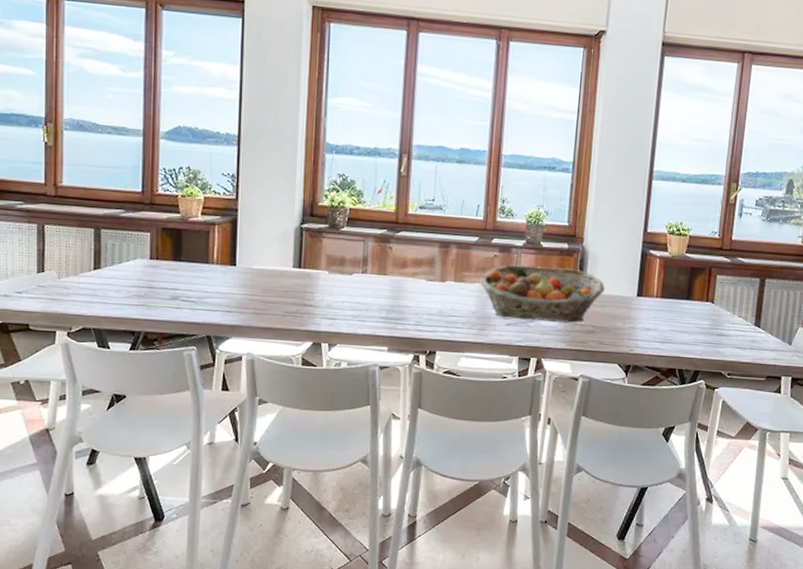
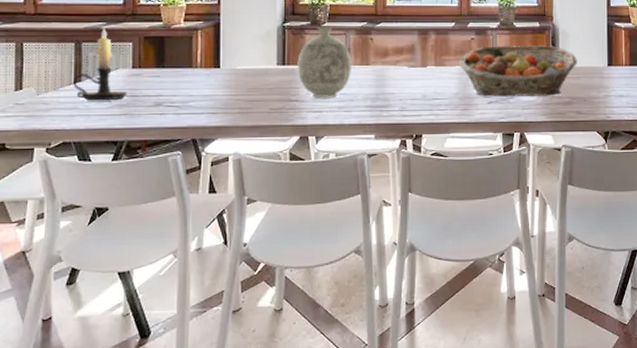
candle holder: none [92,215,144,291] -> present [72,28,127,101]
decorative vase: none [313,231,370,305] -> present [297,27,353,97]

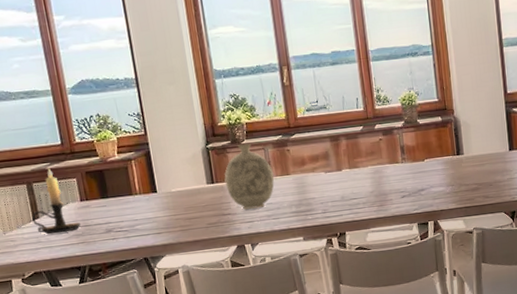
fruit basket: present [460,45,577,97] -> none [371,137,480,192]

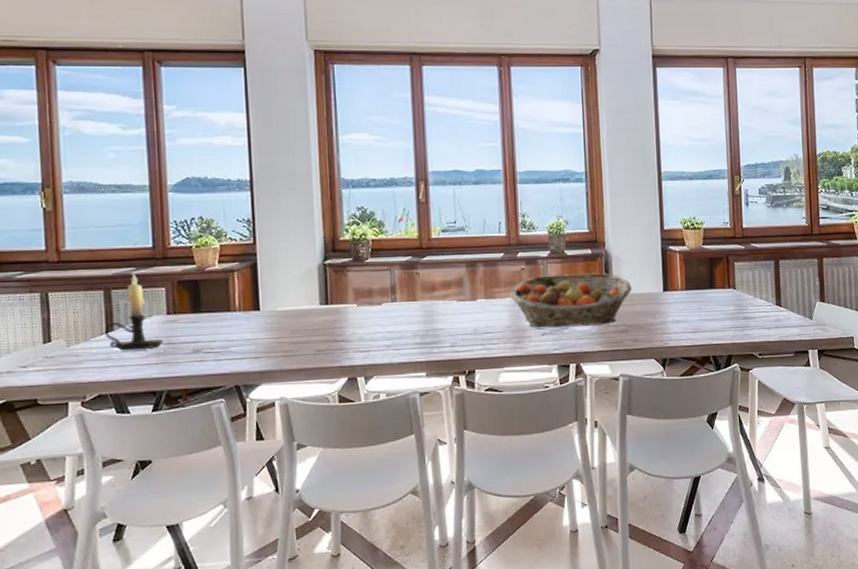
decorative vase: present [224,144,275,210] -> none [341,263,399,337]
fruit basket: none [371,137,480,192] -> present [510,272,632,328]

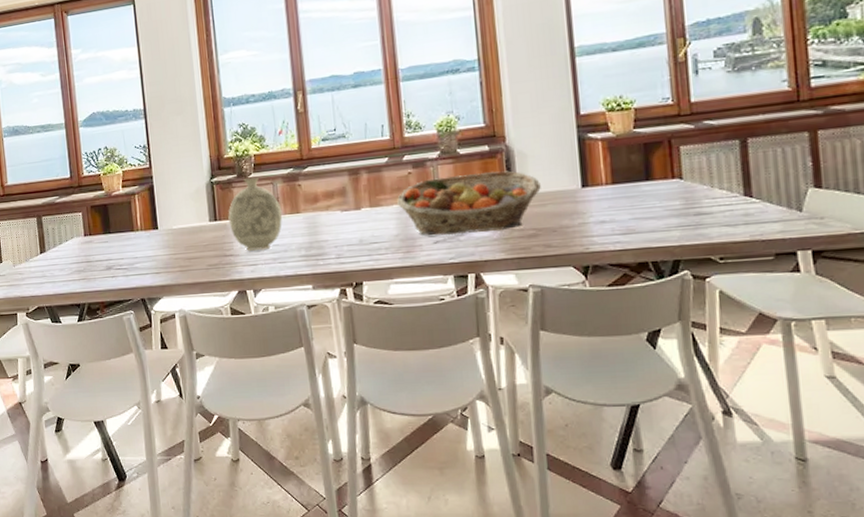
candle holder: present [104,273,163,351] -> none [39,201,83,269]
decorative vase: none [341,263,399,337] -> present [228,178,283,251]

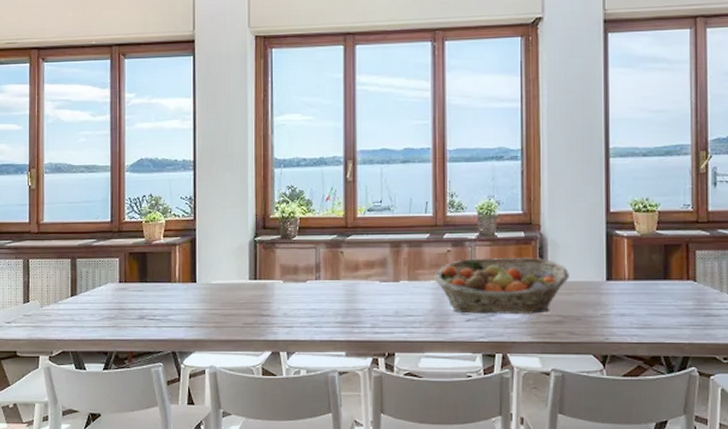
decorative vase: present [228,178,283,251] -> none [268,241,323,312]

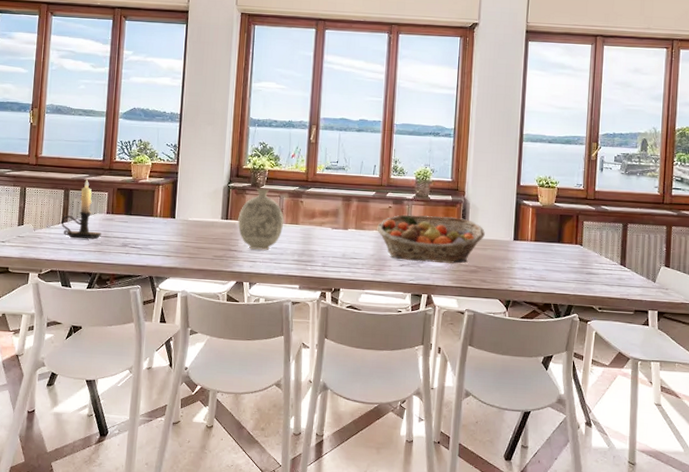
candle holder: none [69,244,115,314] -> present [60,179,101,239]
decorative vase: none [268,241,323,312] -> present [238,189,284,250]

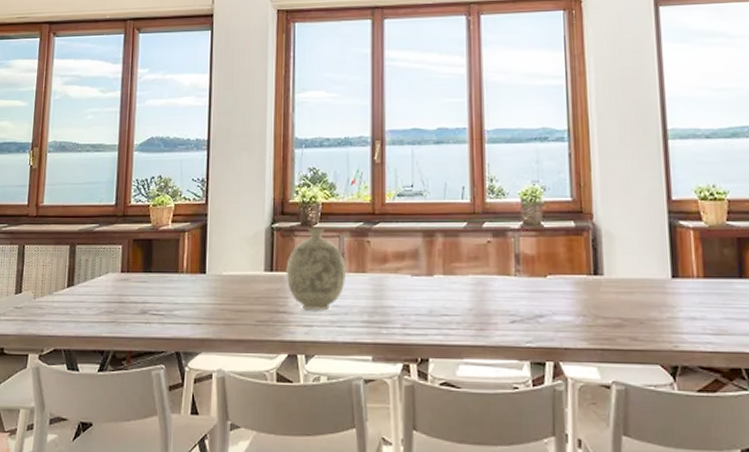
candle holder: present [60,179,101,239] -> none [65,230,115,307]
fruit basket: present [377,214,485,264] -> none [473,249,628,316]

